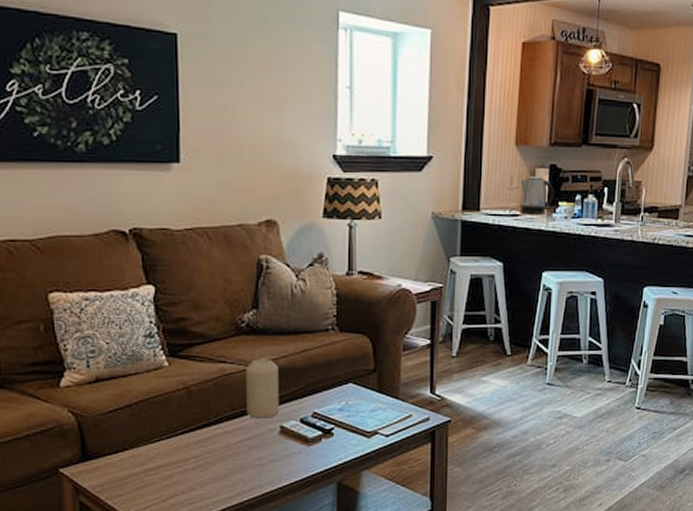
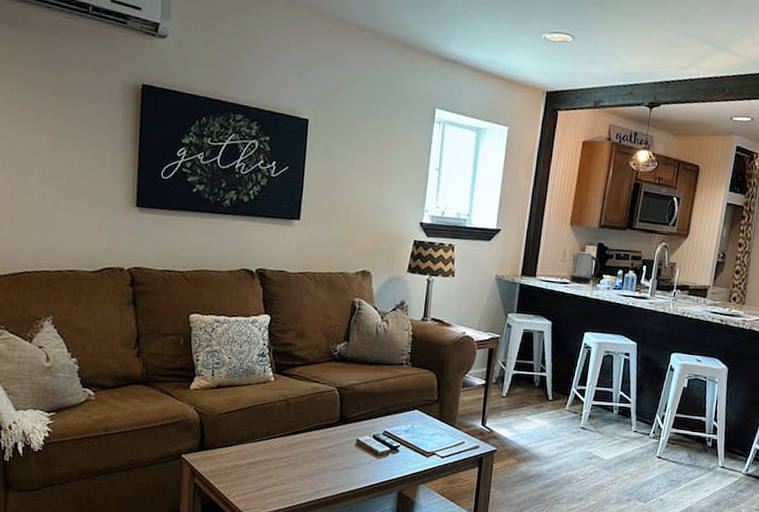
candle: present [246,357,279,419] -> none [331,381,360,432]

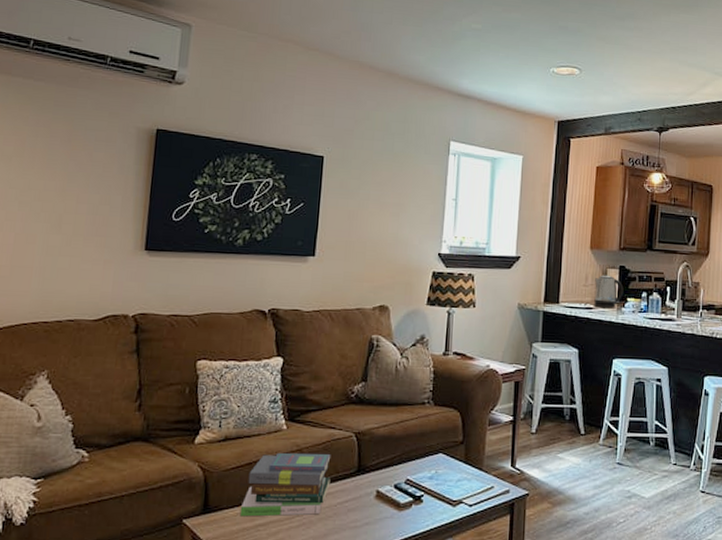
books: none [232,402,315,457] -> present [239,453,331,517]

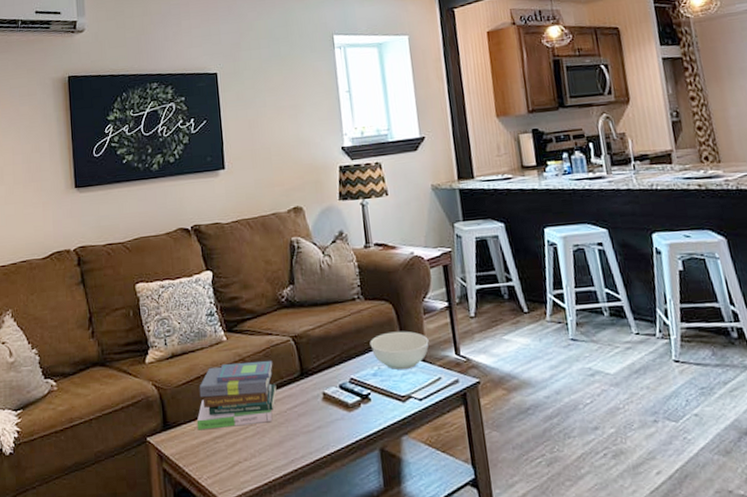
bowl: none [431,439,489,476] -> present [370,331,429,370]
kettle: present [594,275,624,309] -> none [508,141,542,176]

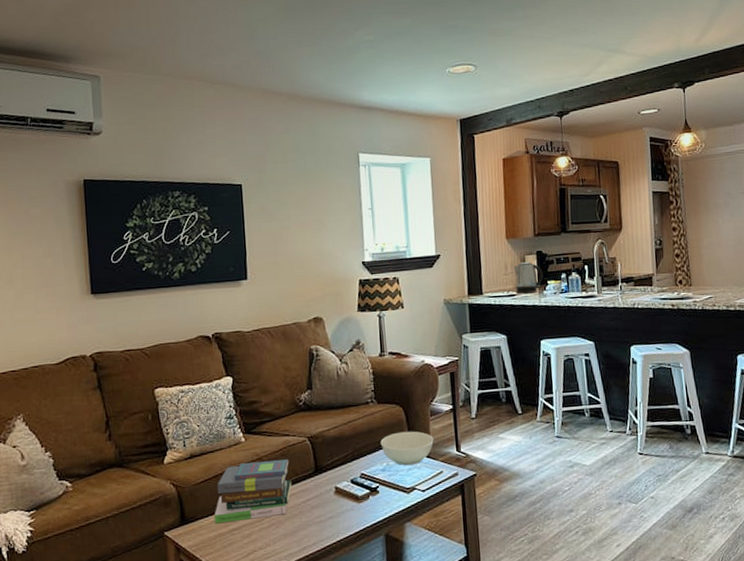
kettle: none [508,141,542,176] -> present [514,261,543,294]

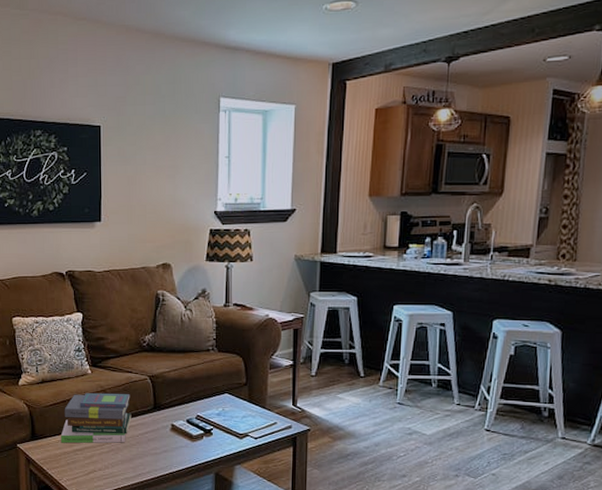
bowl: present [380,431,434,466] -> none [218,381,271,413]
kettle: present [514,261,543,294] -> none [373,222,405,256]

